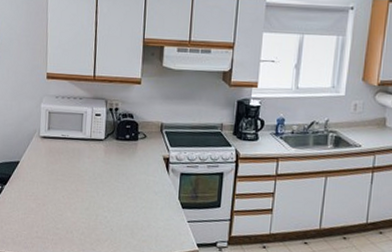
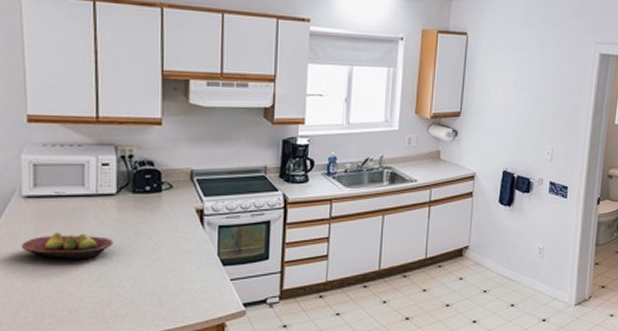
fruit bowl: none [38,166,100,191] -> present [22,231,114,260]

